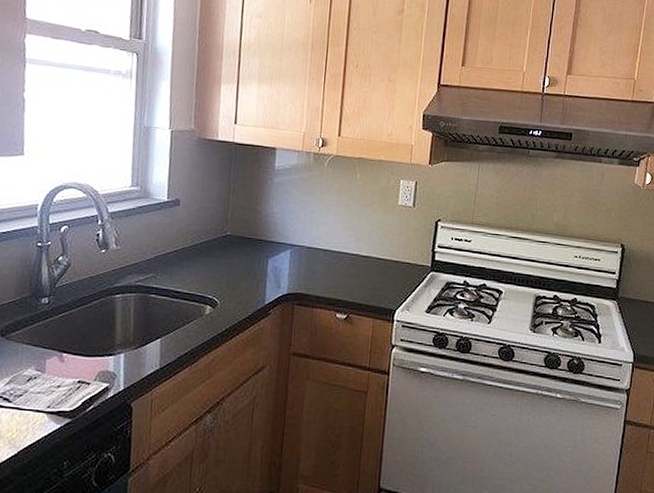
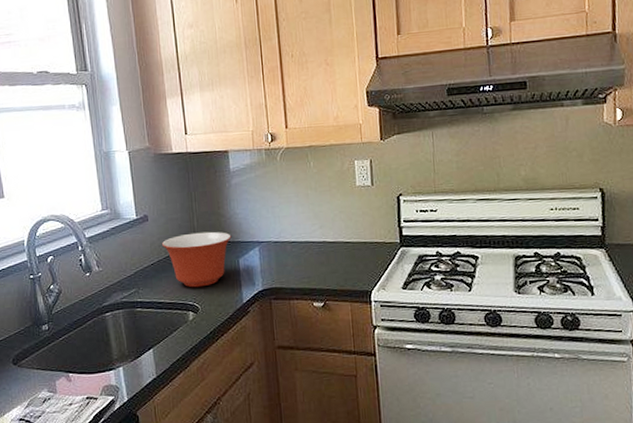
mixing bowl: none [189,225,265,282] -> present [161,231,232,288]

